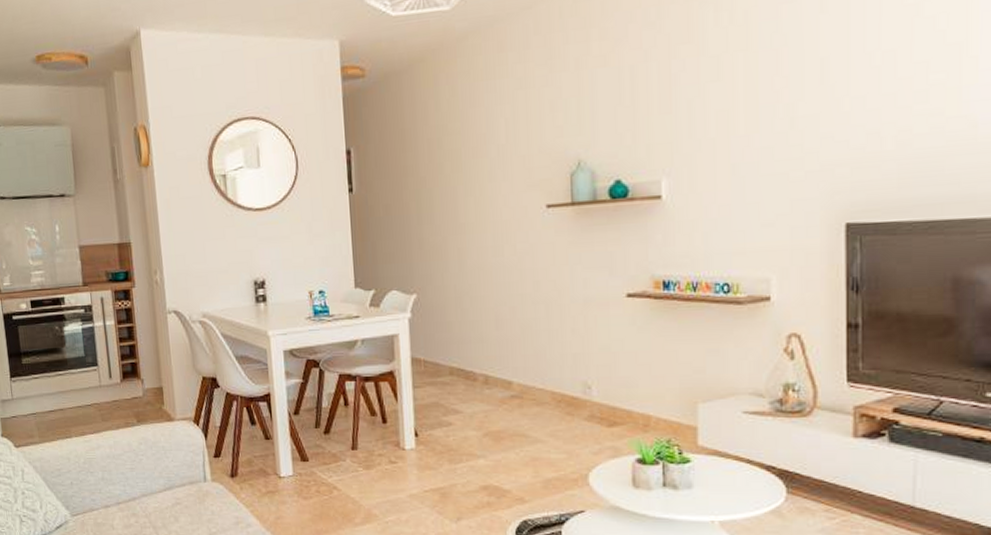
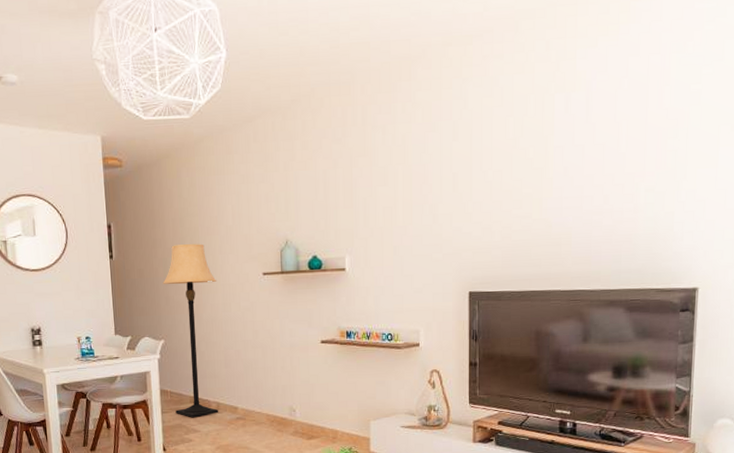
lamp: none [415,169,487,395] -> present [163,244,219,418]

